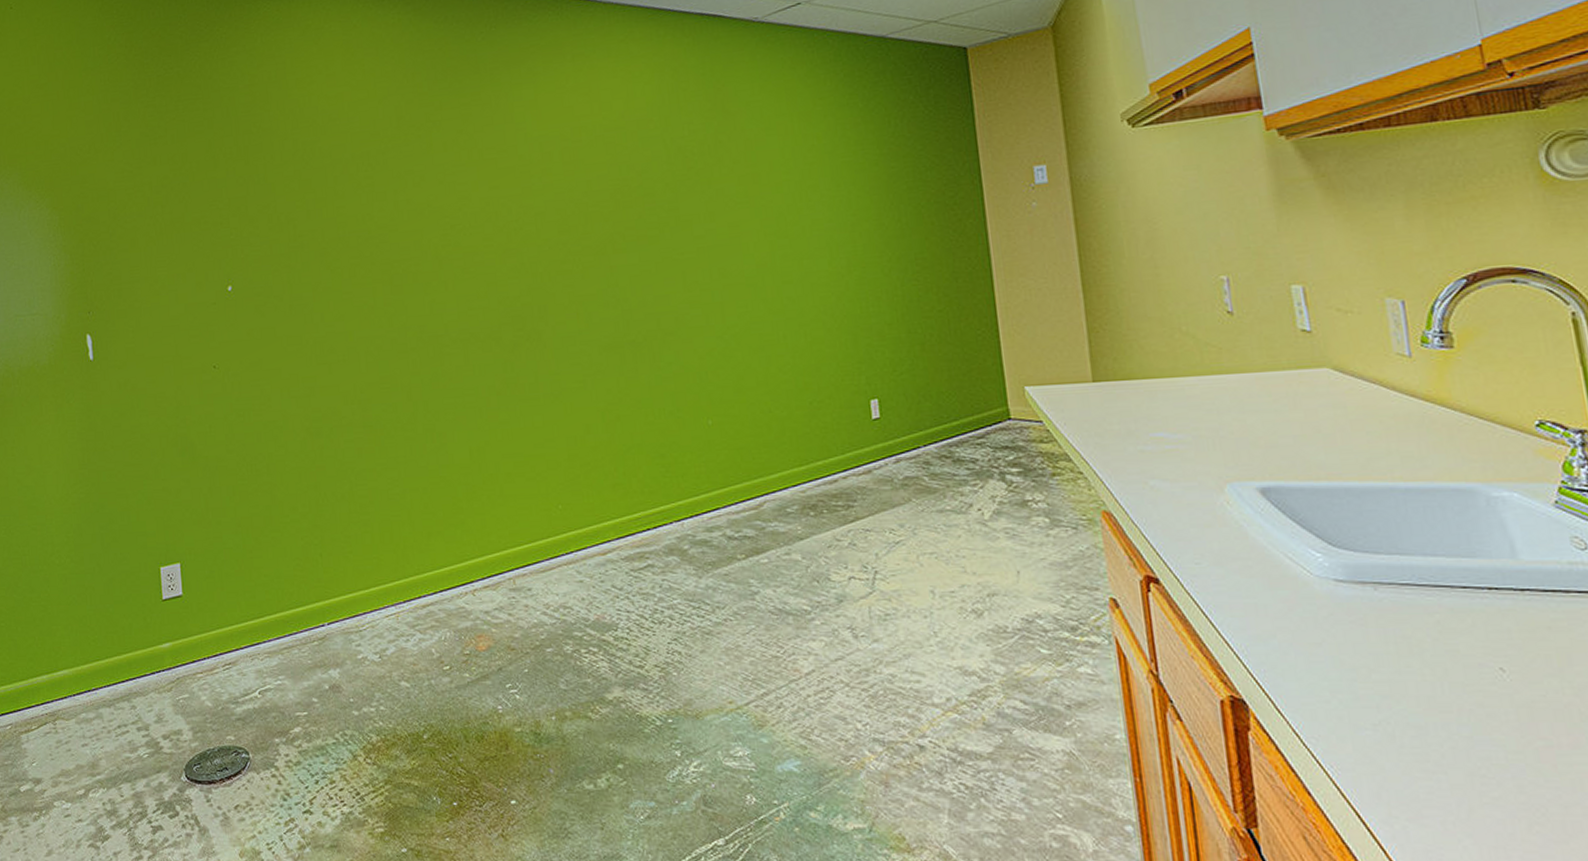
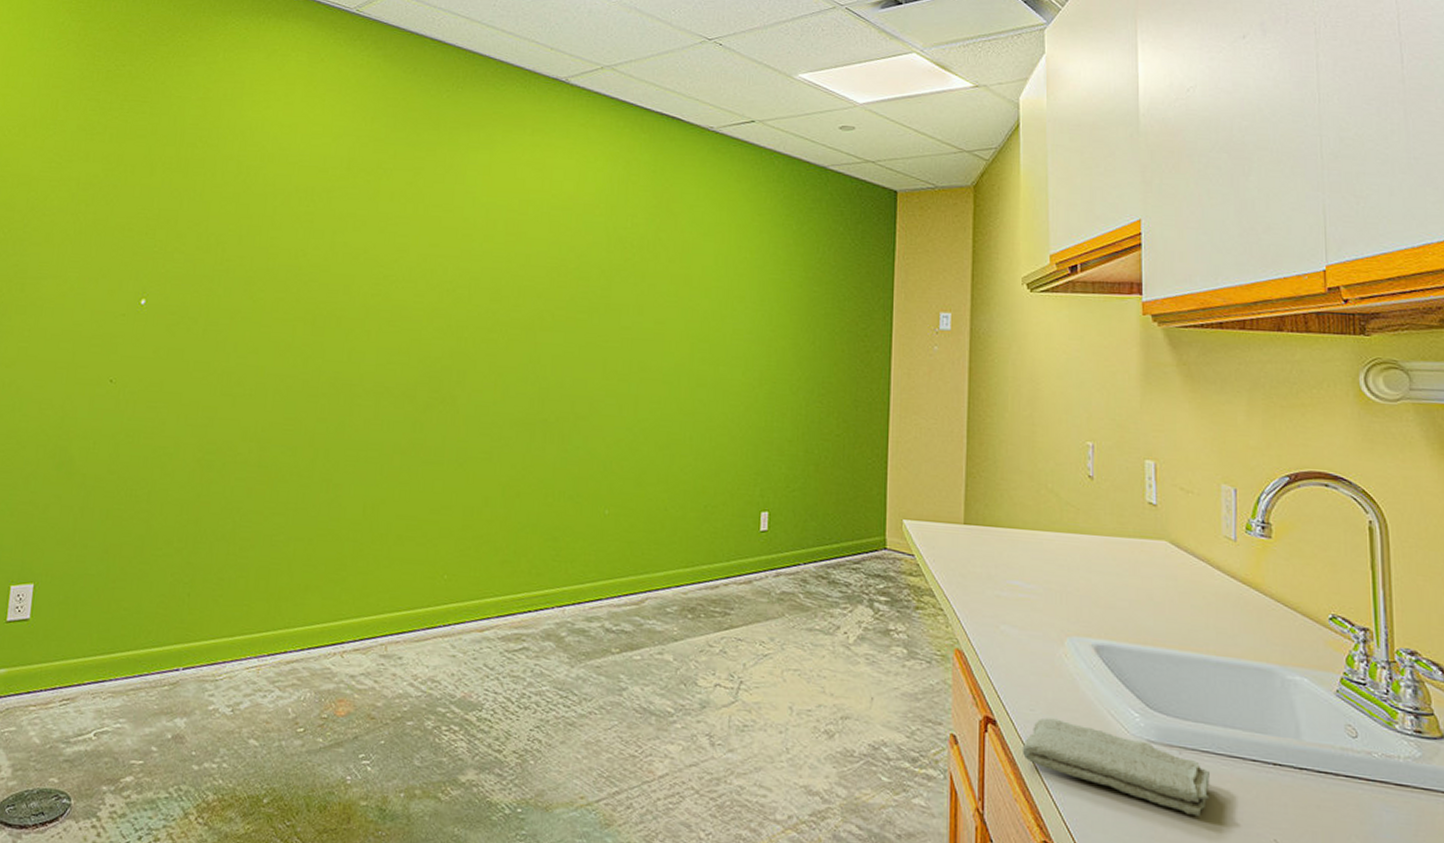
washcloth: none [1191,569,1417,653] -> present [1022,717,1210,817]

